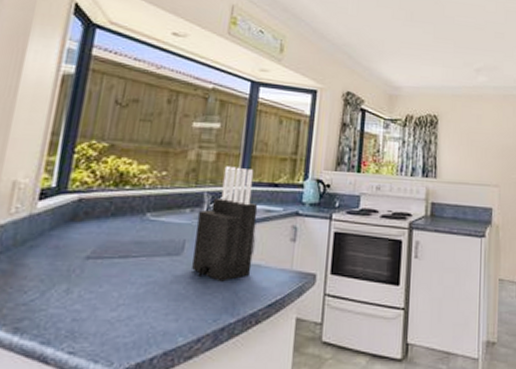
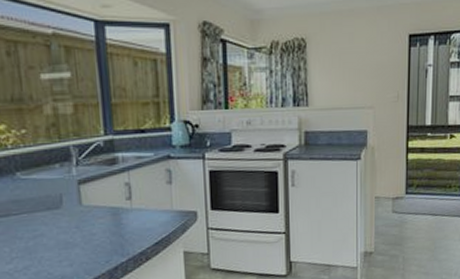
knife block: present [192,166,258,282] -> none [69,116,133,228]

